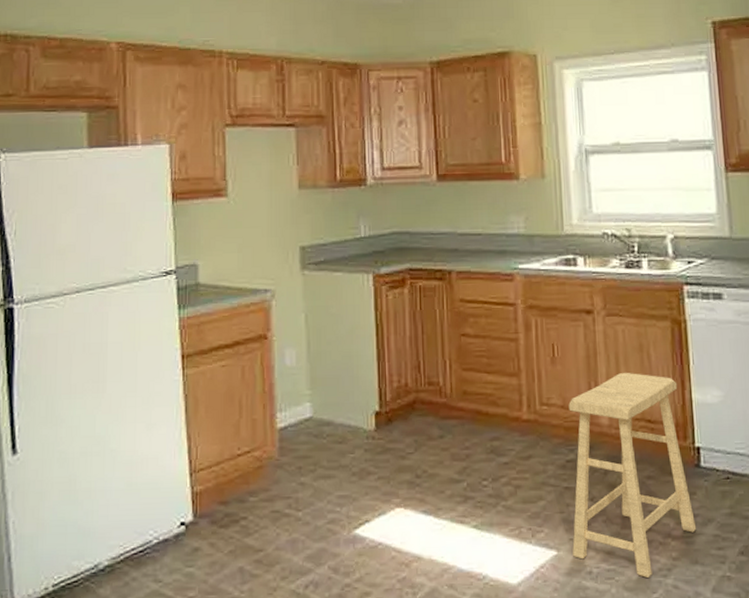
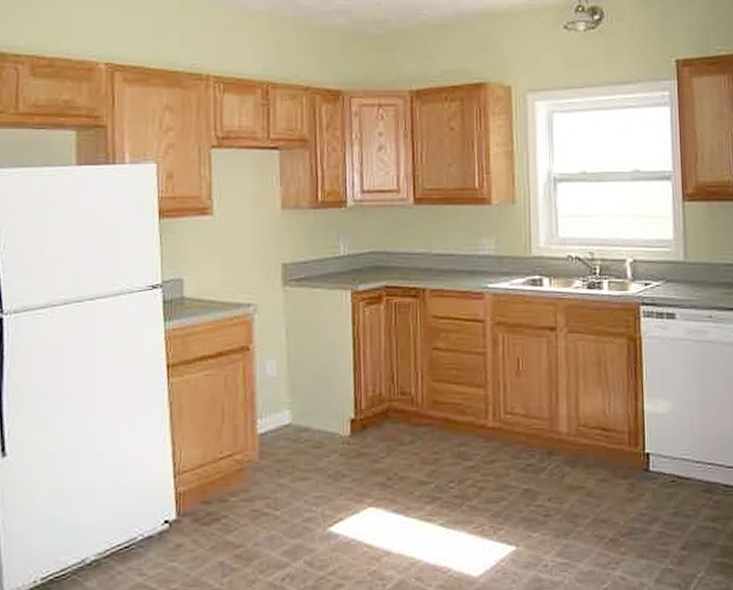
stool: present [568,373,697,578] -> none [530,385,644,570]

